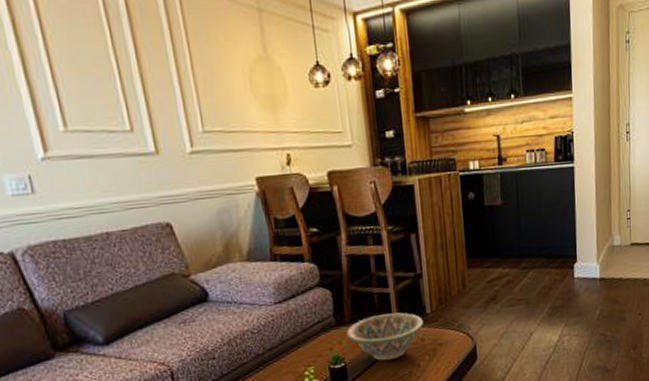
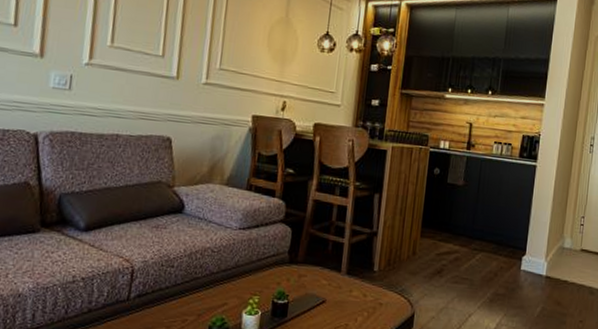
decorative bowl: present [347,312,423,361] -> none [296,261,369,308]

